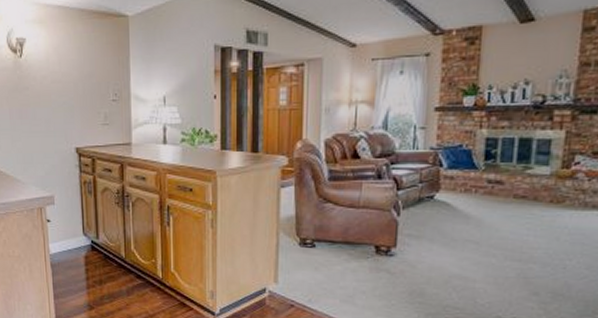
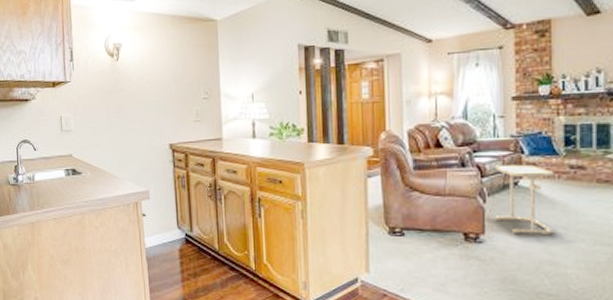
side table: none [408,177,471,249] -> present [494,164,554,234]

